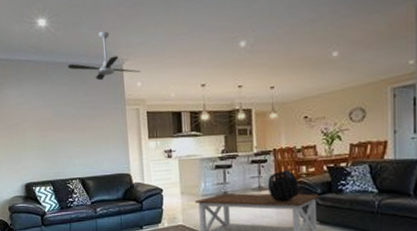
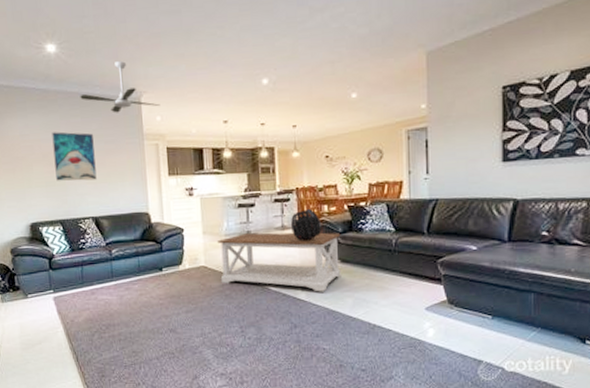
wall art: none [43,99,83,145] -> present [52,132,97,181]

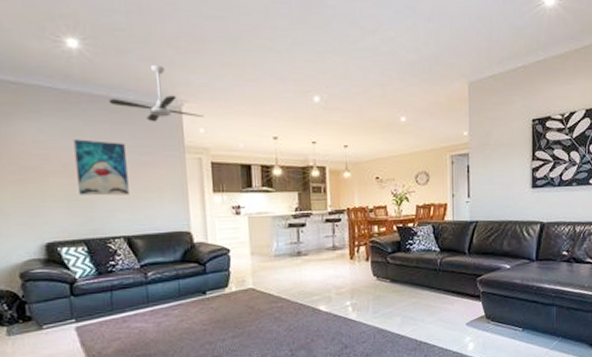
coffee table: present [217,232,341,292] -> none [266,253,390,312]
decorative sphere: present [291,208,323,241] -> none [342,228,373,262]

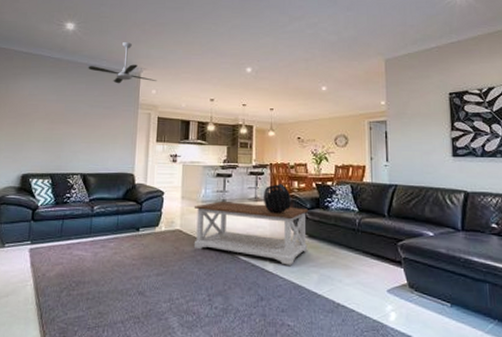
wall art: present [73,139,130,196] -> none [54,95,94,140]
coffee table: none [266,253,390,312] -> present [193,201,309,266]
decorative sphere: none [342,228,373,262] -> present [264,183,292,214]

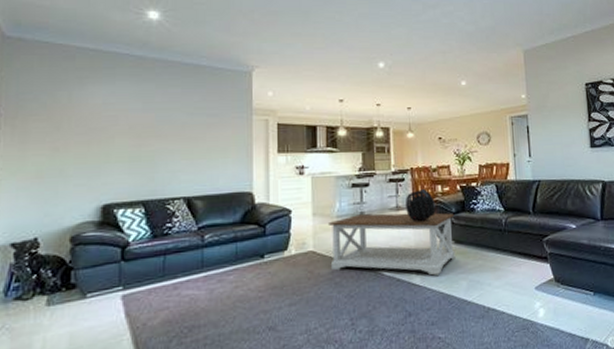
ceiling fan: present [88,41,157,84] -> none [182,33,273,86]

